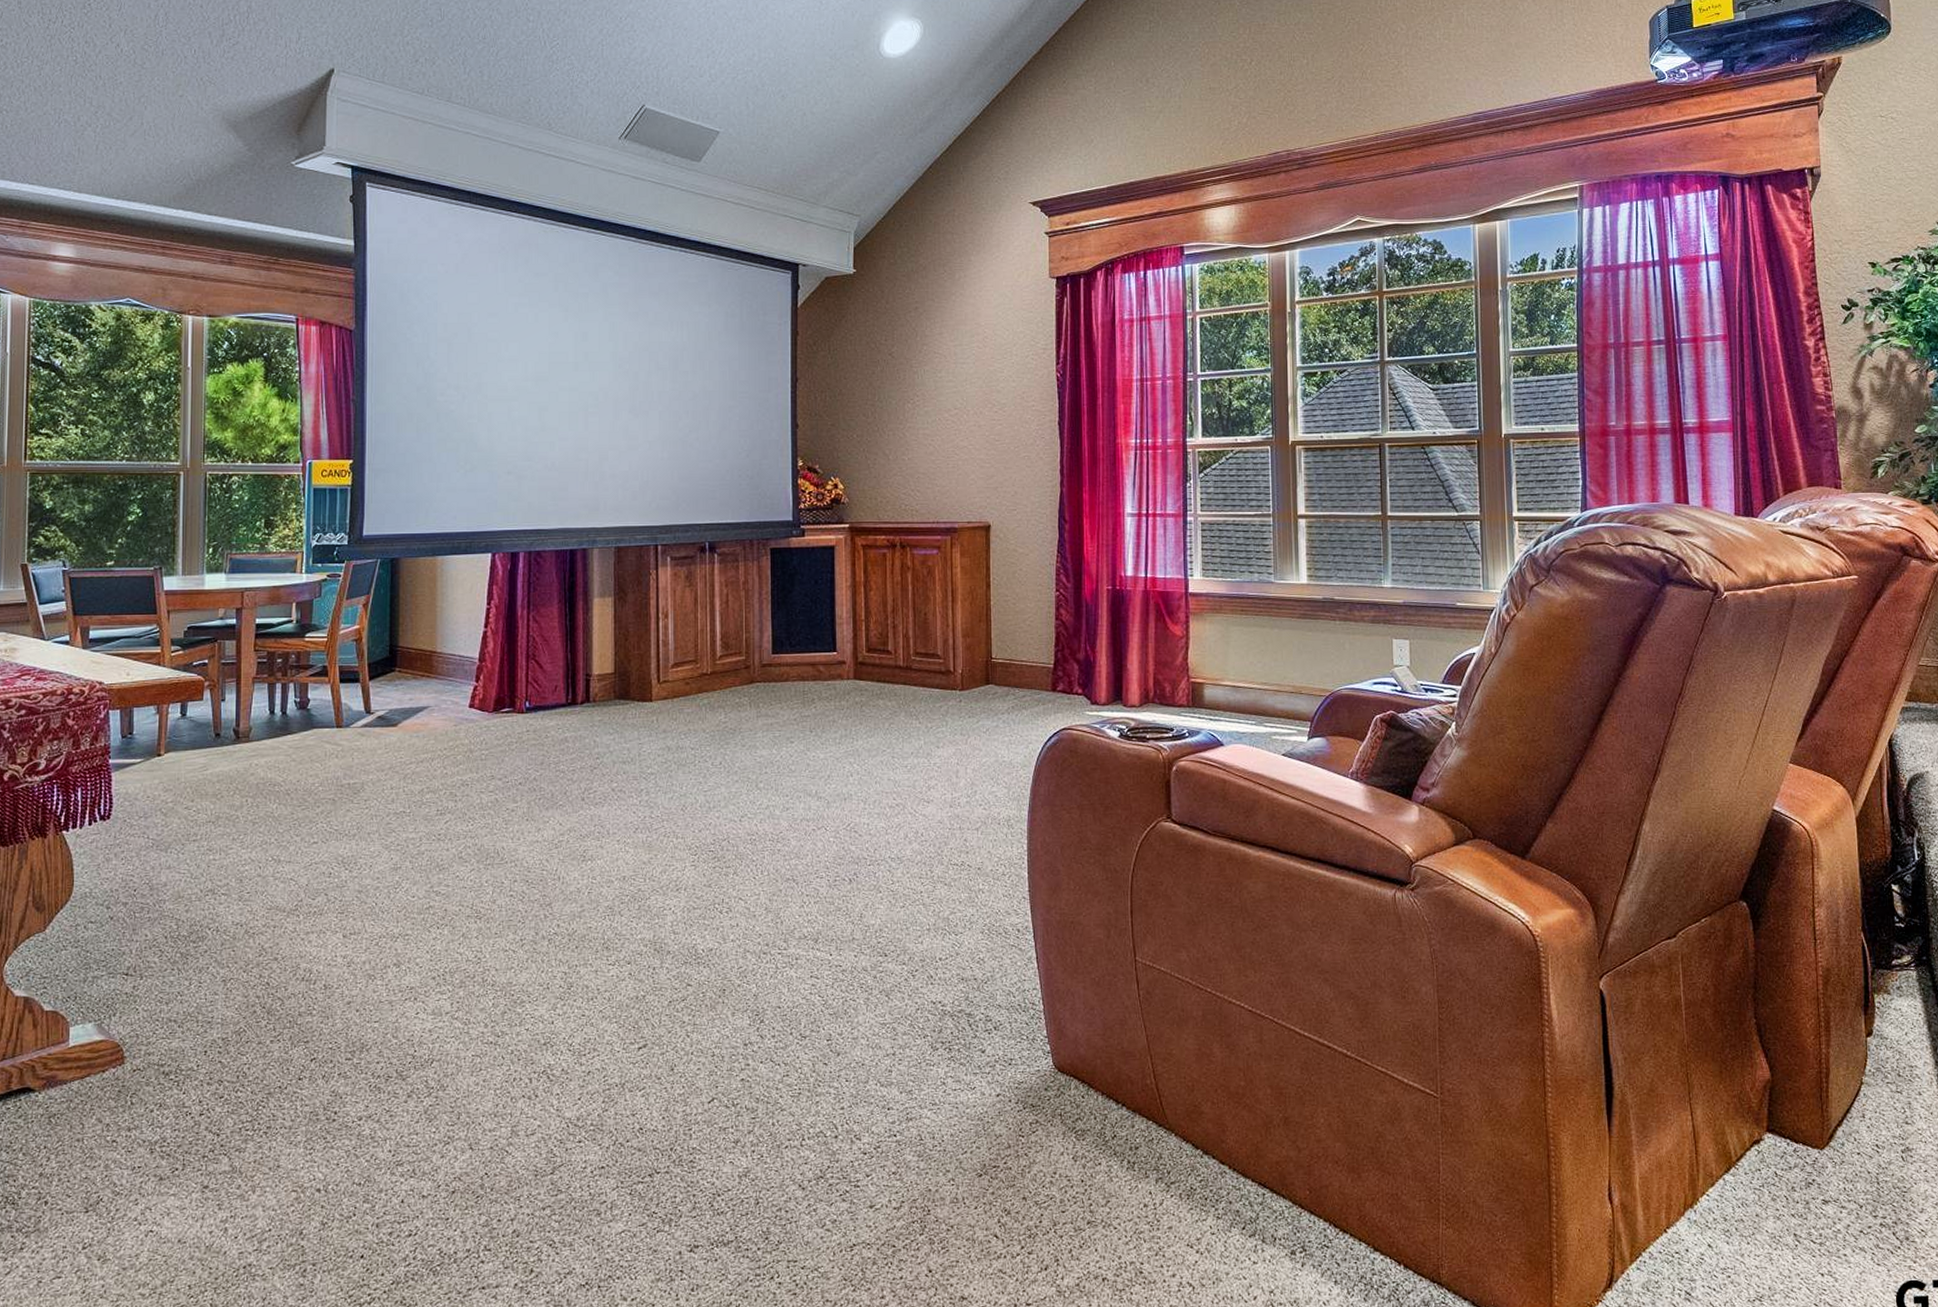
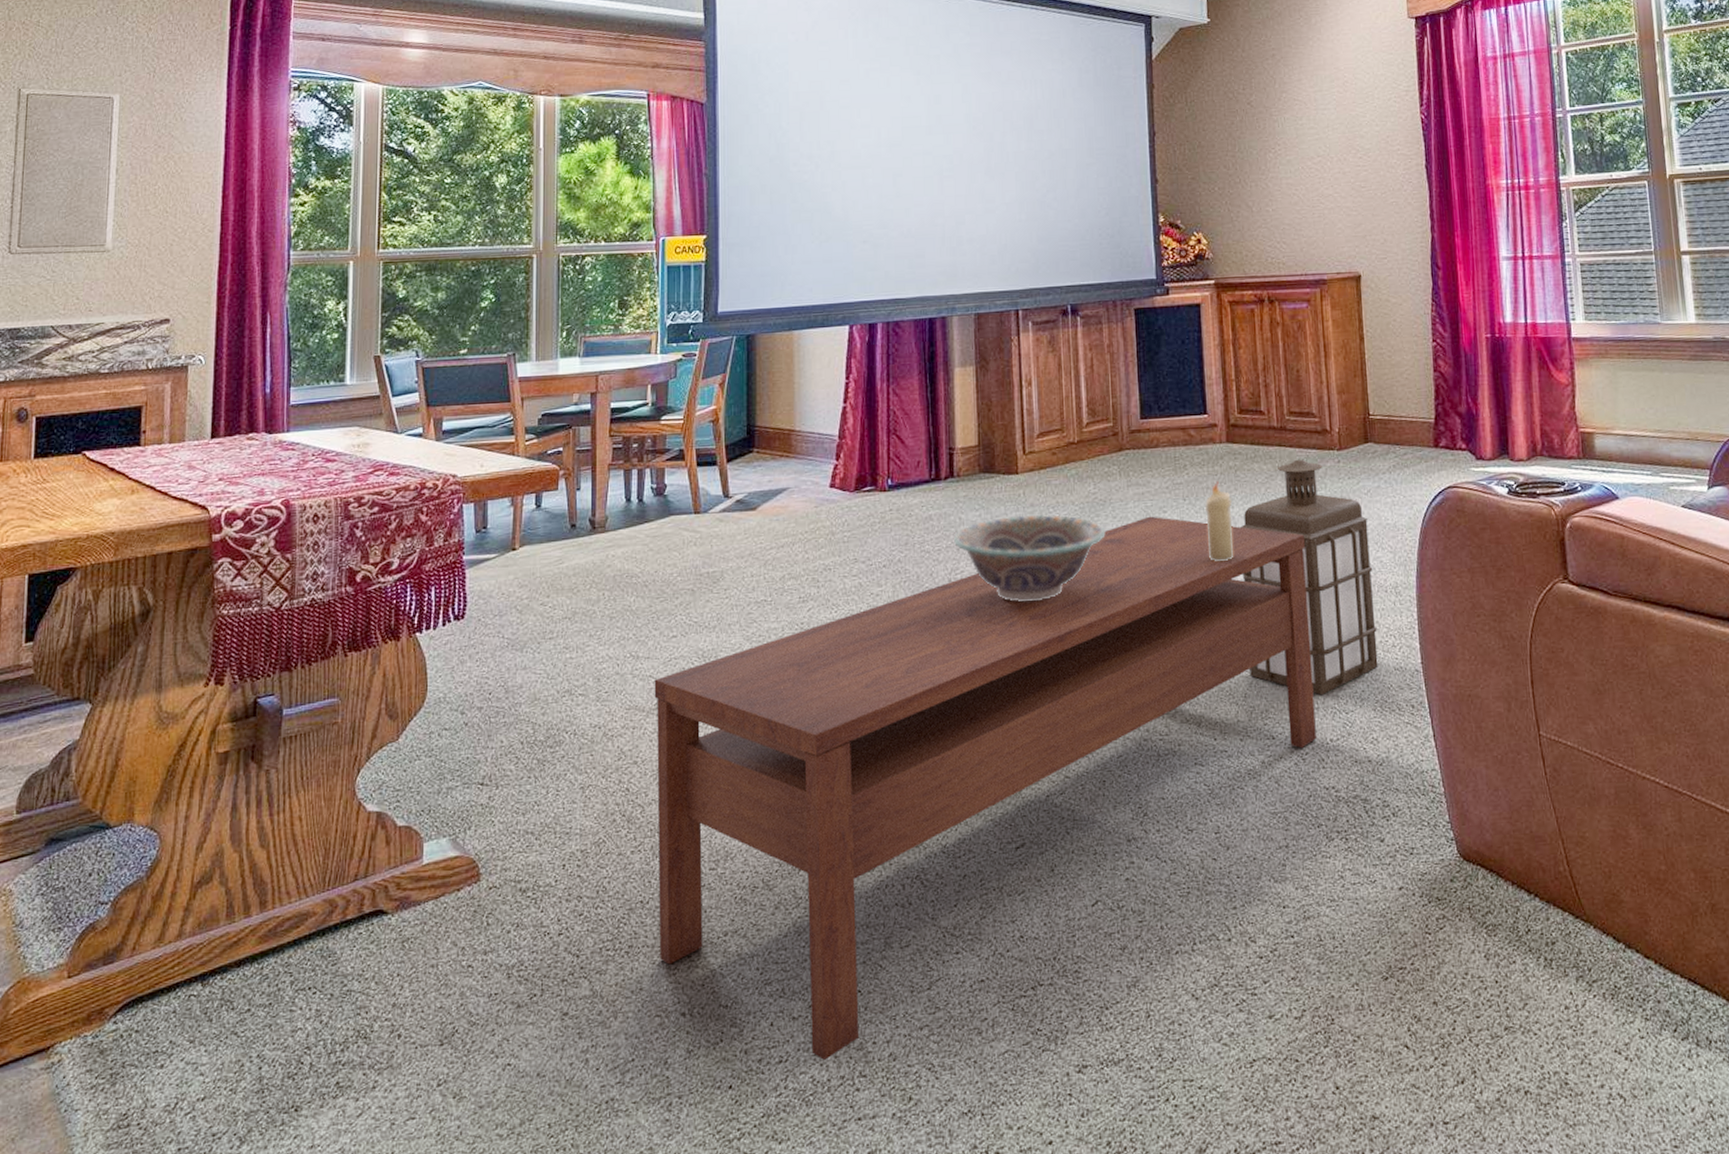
coffee table: none [295,745,926,1235] -> present [654,516,1316,1060]
decorative bowl: none [588,740,734,822] -> present [954,514,1106,602]
candle: none [831,715,856,790] -> present [1205,481,1233,561]
lantern: none [864,697,989,918] -> present [1241,459,1378,696]

